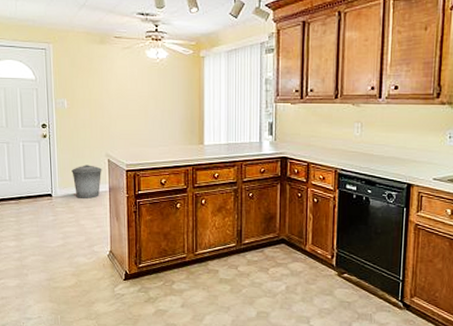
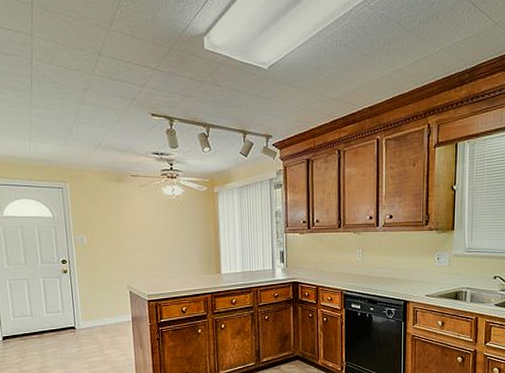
trash can: present [71,165,102,199] -> none [94,297,125,329]

